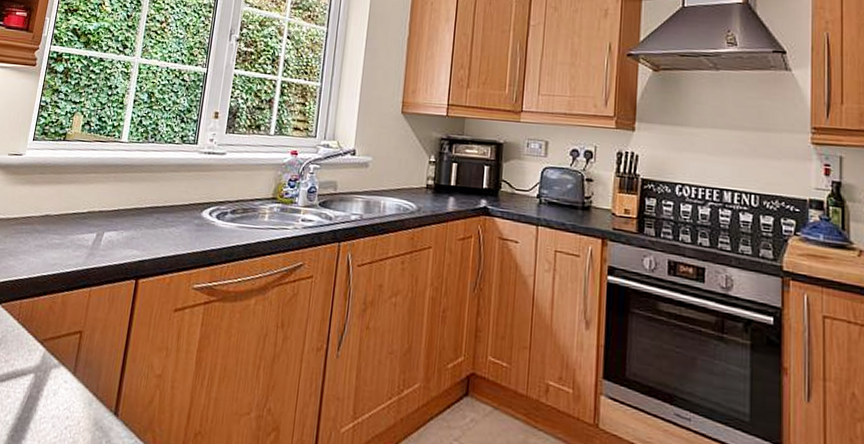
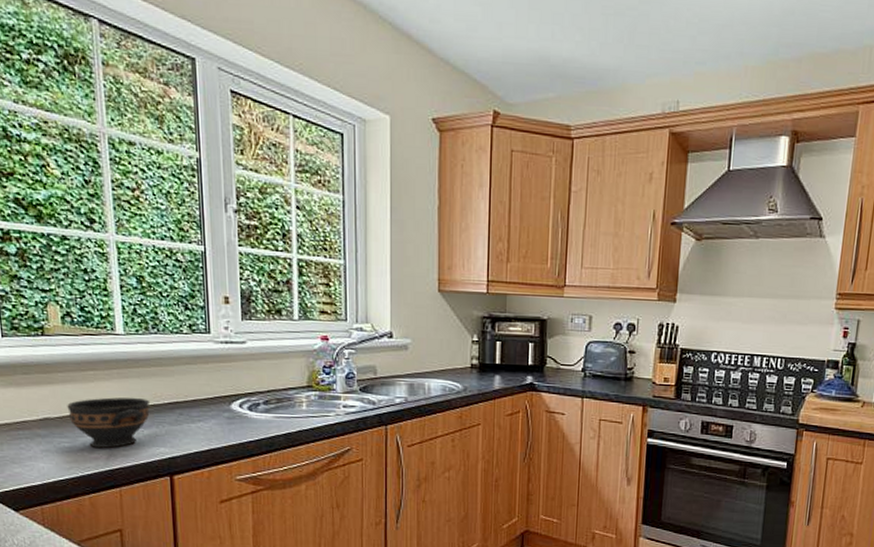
bowl: none [65,199,135,248] -> present [67,397,151,448]

